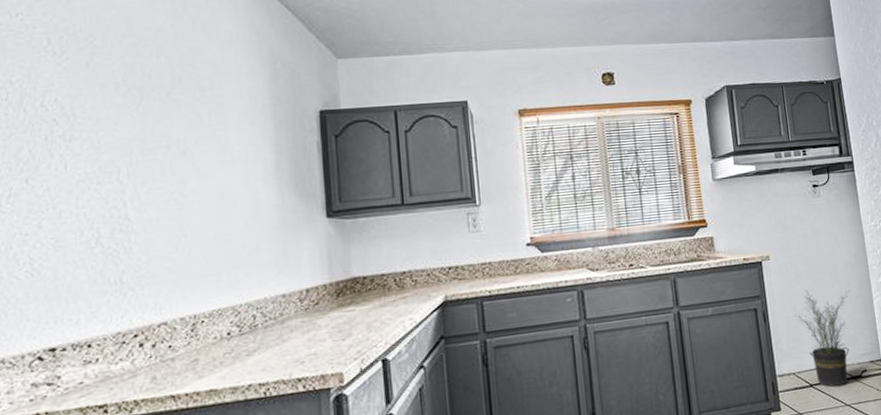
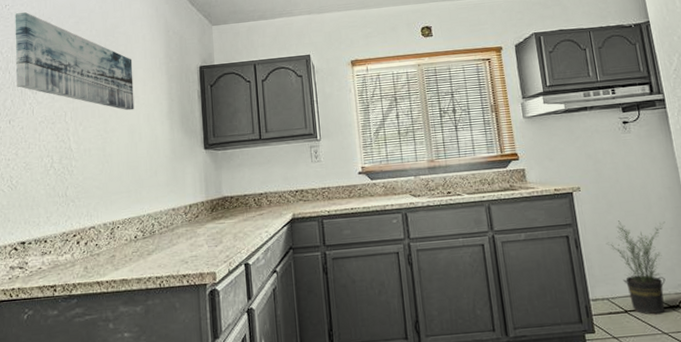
wall art: none [32,24,226,167] -> present [15,11,135,111]

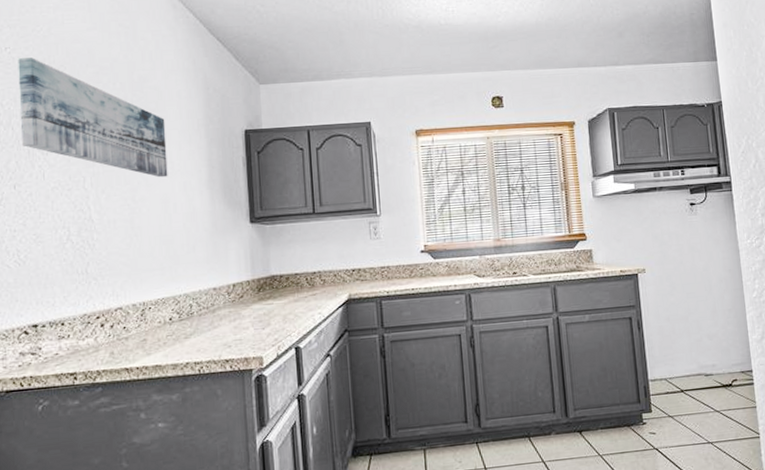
potted plant: present [605,220,666,315] -> none [667,302,724,394]

